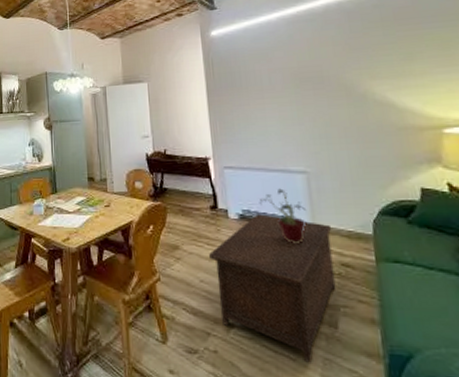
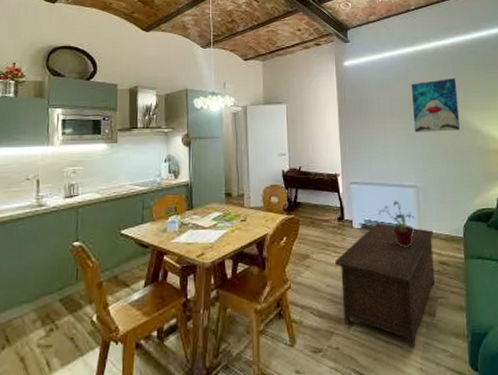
wall art: none [295,39,364,108] -> present [412,77,461,133]

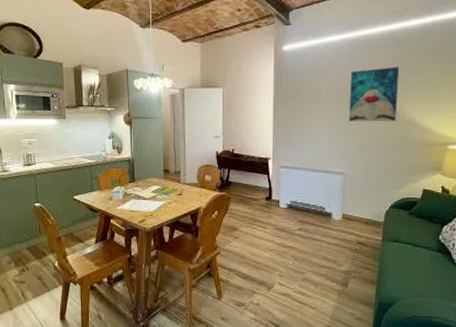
cabinet: present [335,223,435,348] -> none [261,205,356,310]
potted plant: present [378,200,416,247] -> none [304,185,340,227]

